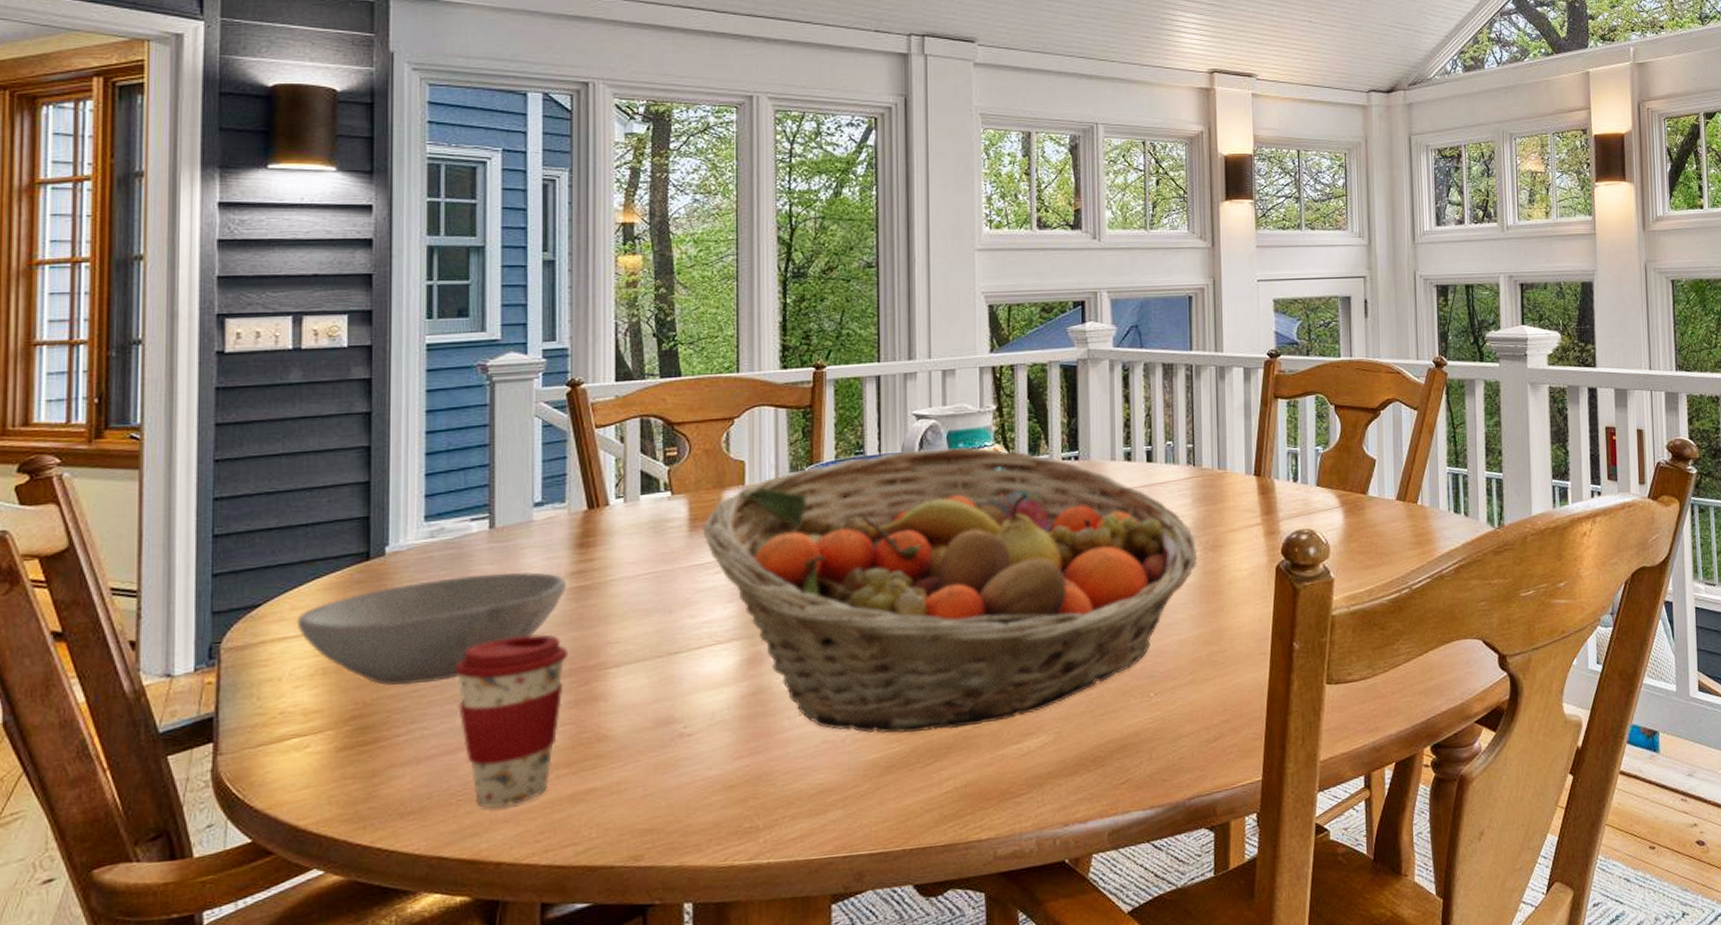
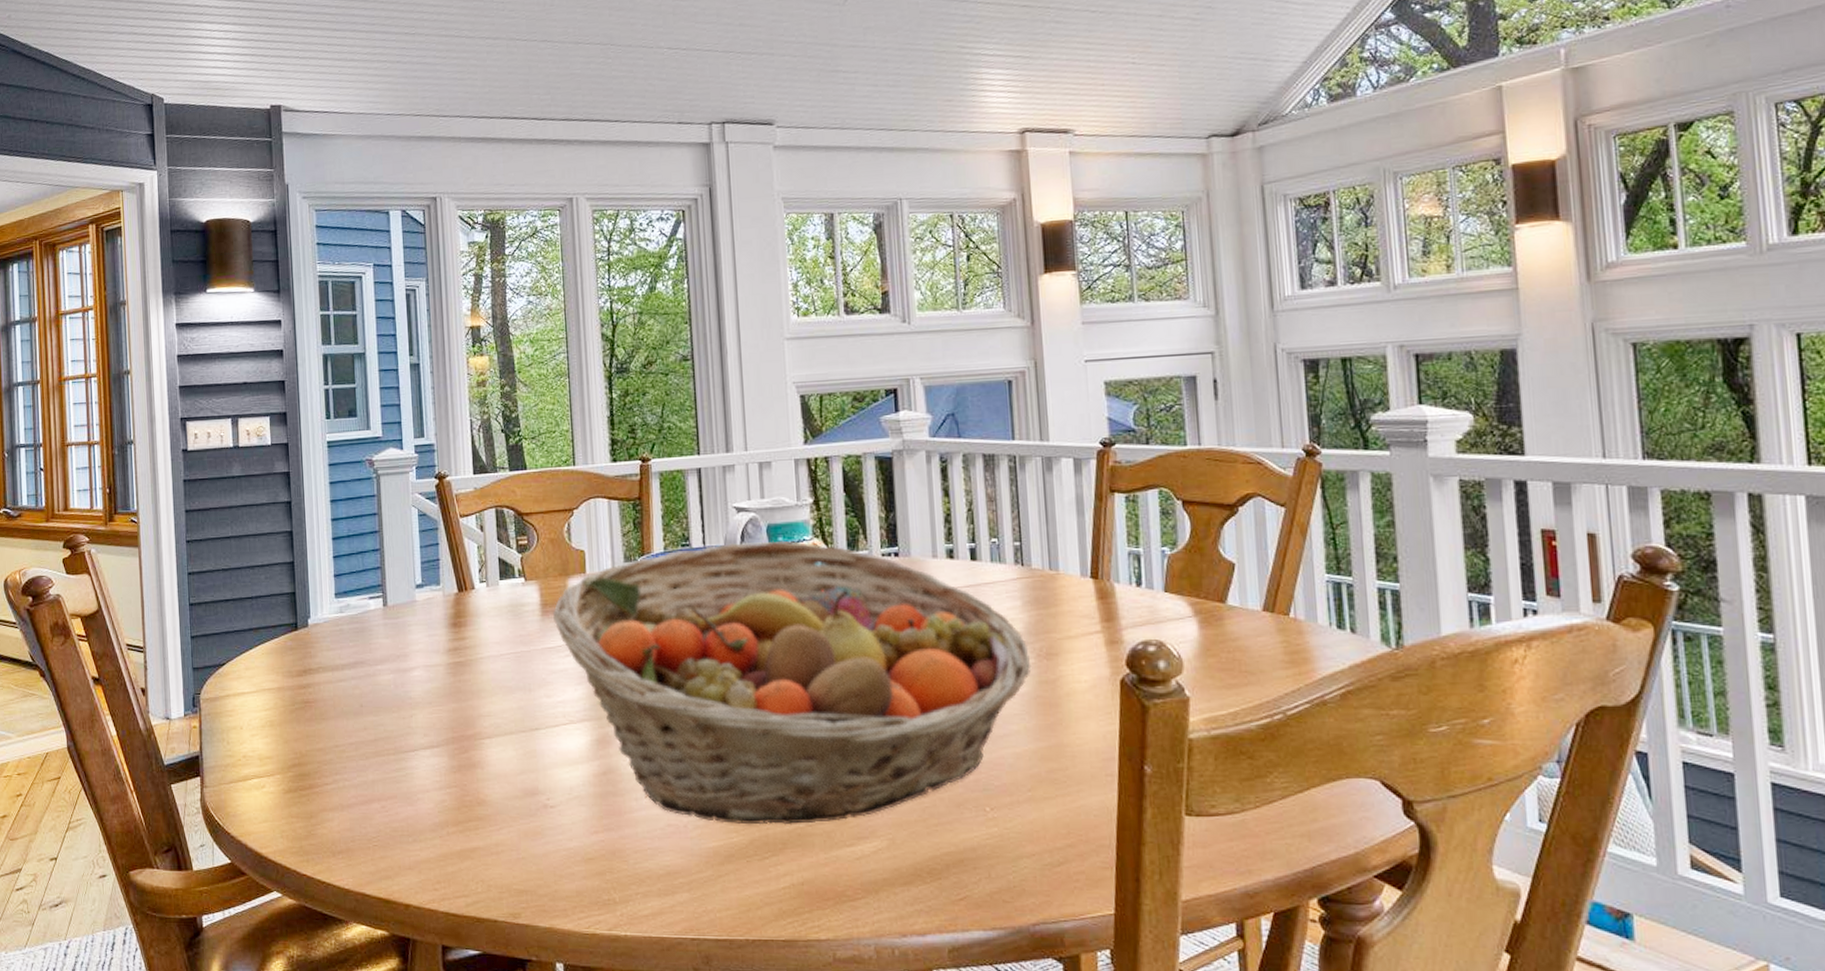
bowl: present [296,571,566,687] -> none [250,646,445,741]
coffee cup: present [454,634,569,808] -> none [364,704,451,856]

